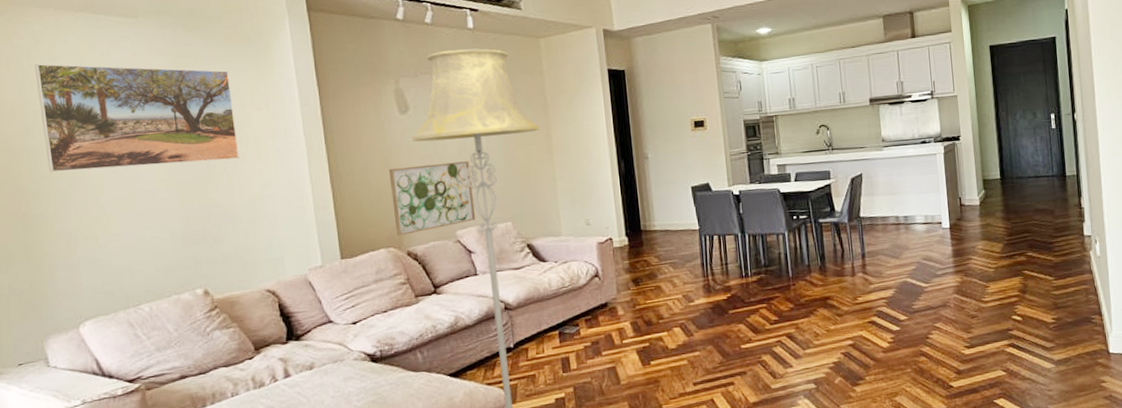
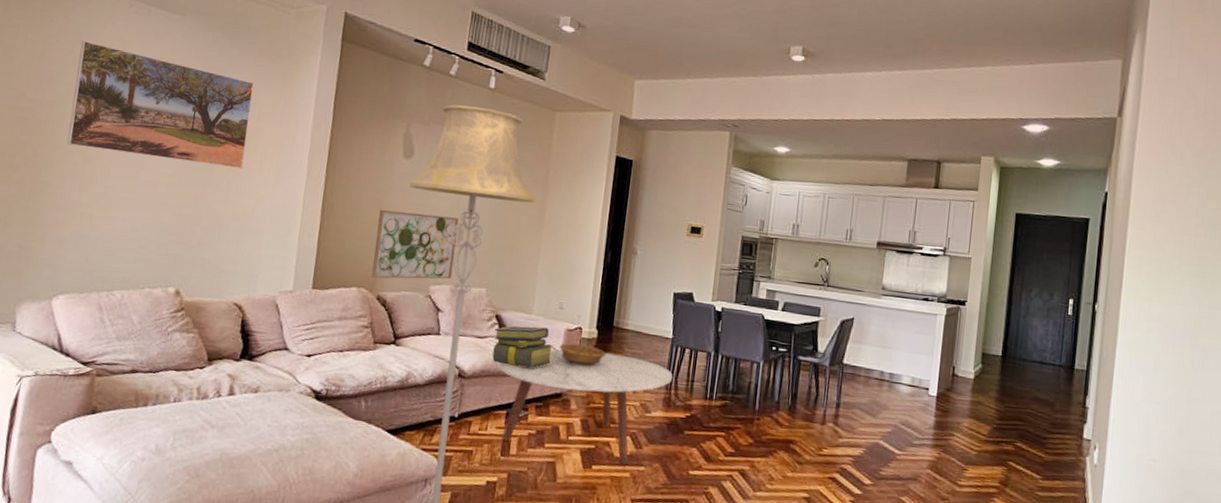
stack of books: none [529,246,592,289] -> present [492,326,554,368]
coffee table: none [540,254,708,358] -> present [497,349,673,466]
decorative bowl: none [594,253,640,274] -> present [559,343,606,367]

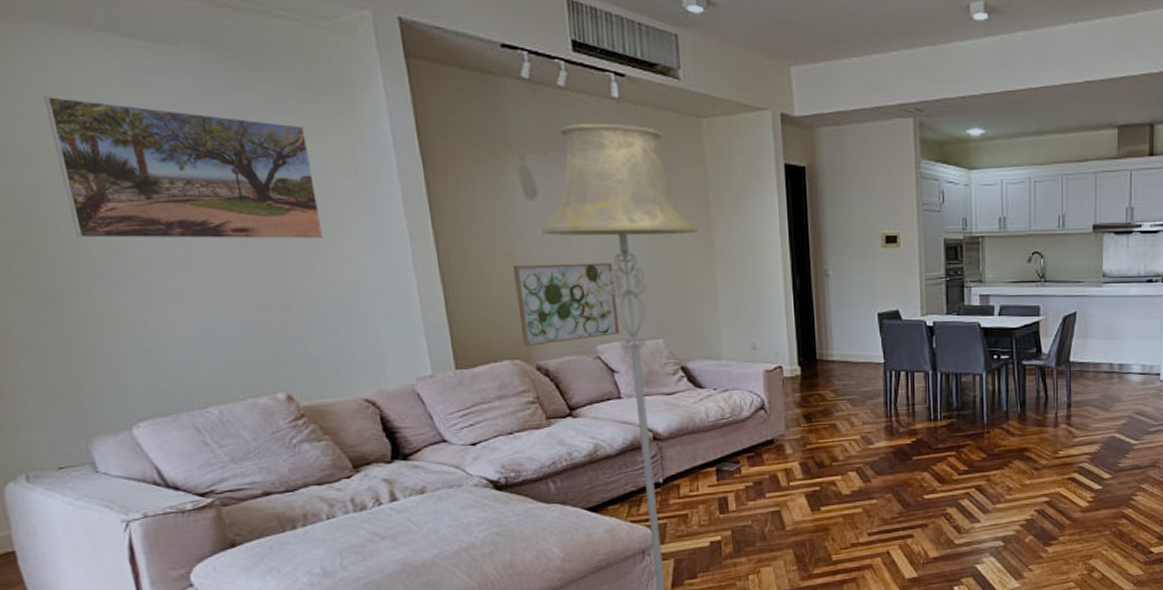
stack of books: present [492,326,554,368] -> none [683,372,757,419]
coffee table: present [497,349,673,466] -> none [695,389,892,502]
decorative bowl: present [559,343,606,367] -> none [760,383,814,408]

